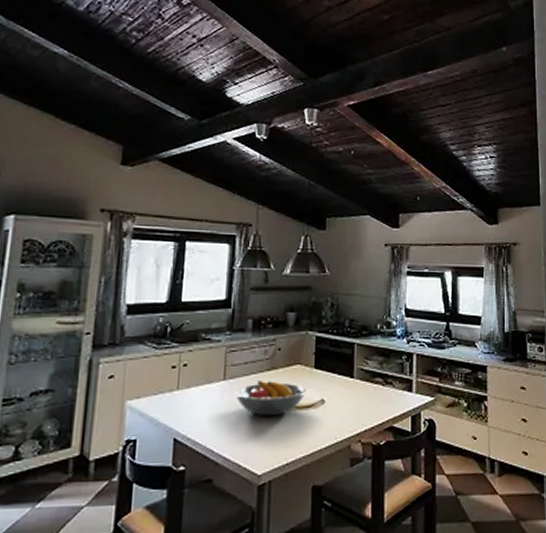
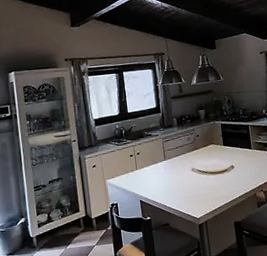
fruit bowl: present [234,381,306,417] -> none [173,157,220,181]

